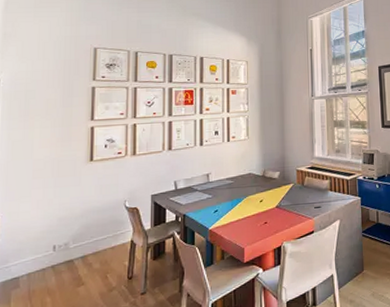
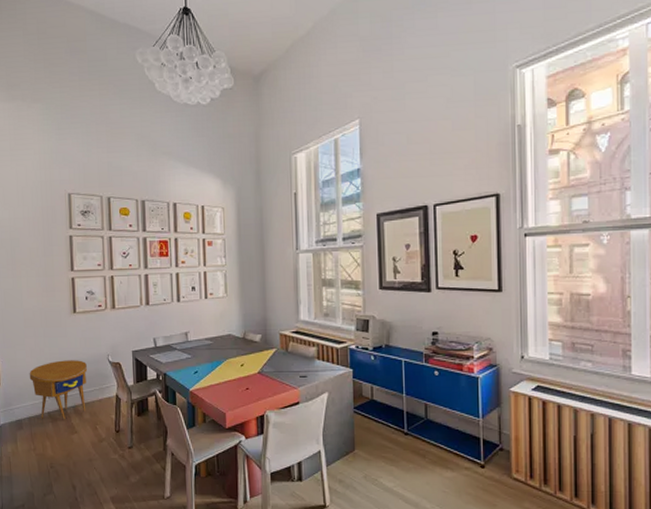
side table: none [33,208,101,274] -> present [29,360,87,420]

